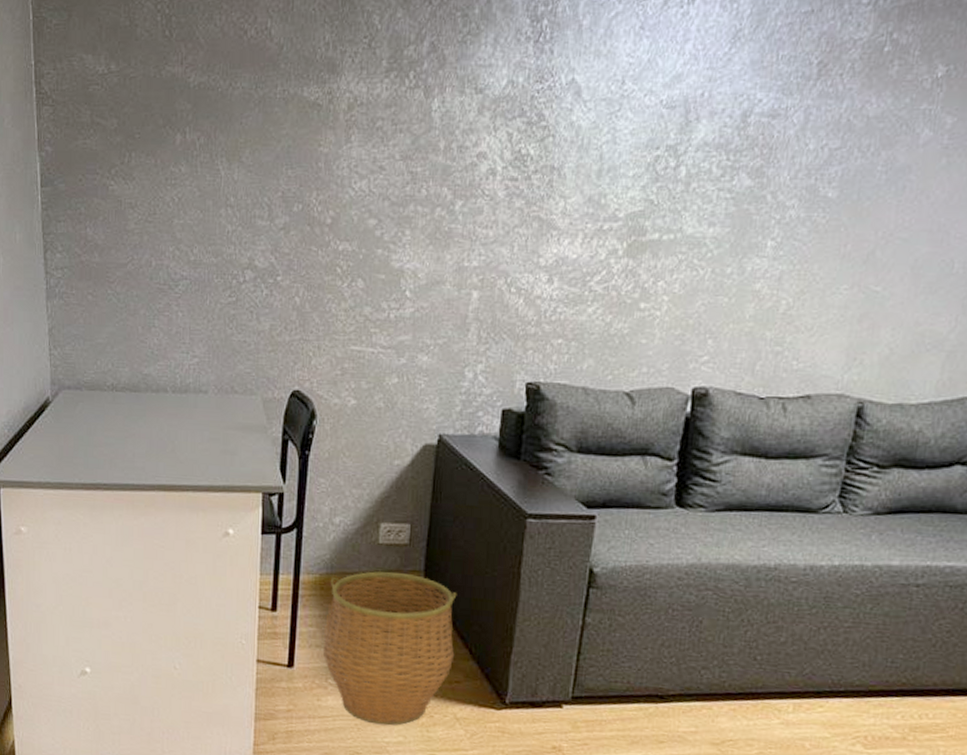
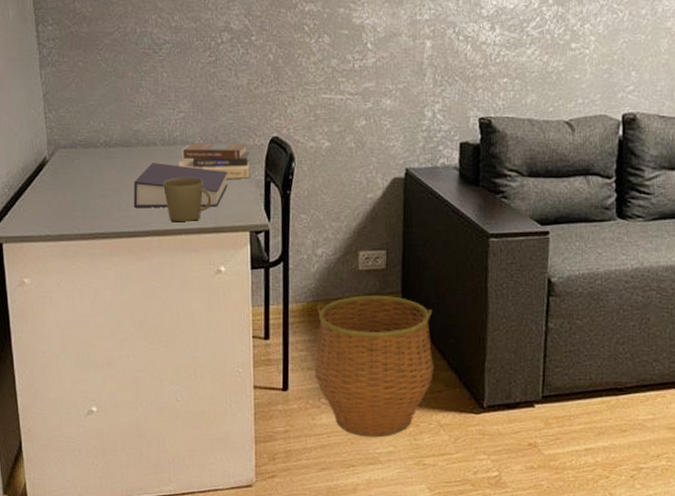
book: none [139,411,242,463] -> present [133,163,228,207]
cup: none [172,429,224,479] -> present [163,178,212,222]
books: none [190,392,268,435] -> present [179,143,250,179]

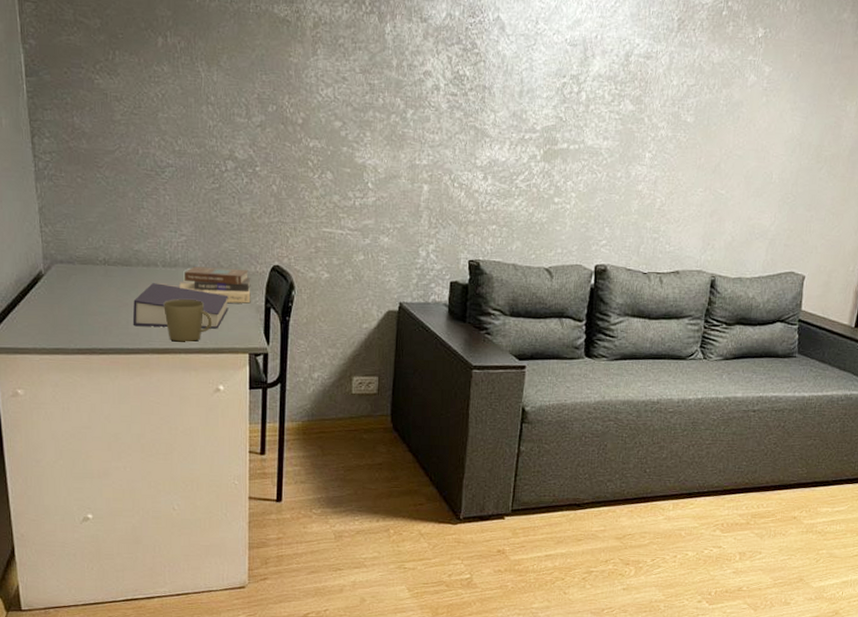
basket: present [314,296,435,436] -> none [307,417,419,544]

